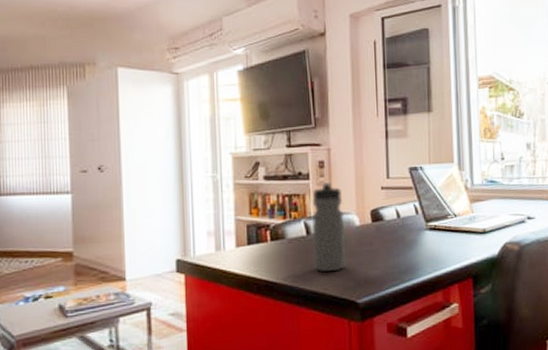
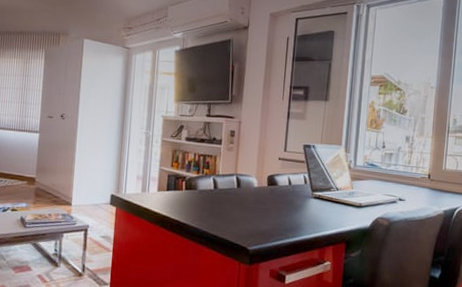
water bottle: present [311,182,346,272] -> none [217,148,246,221]

